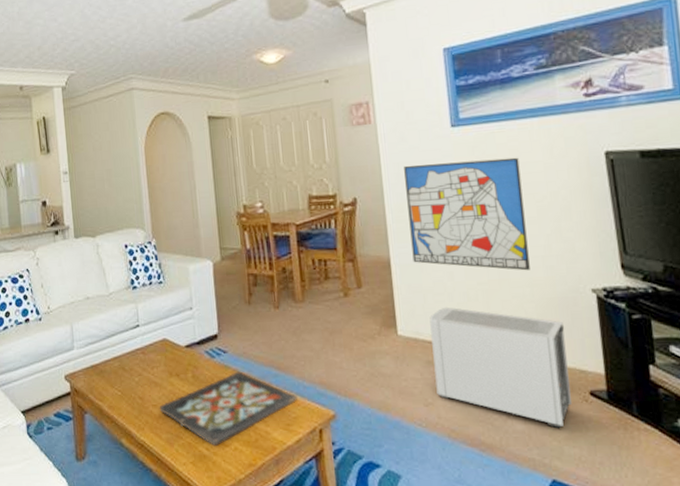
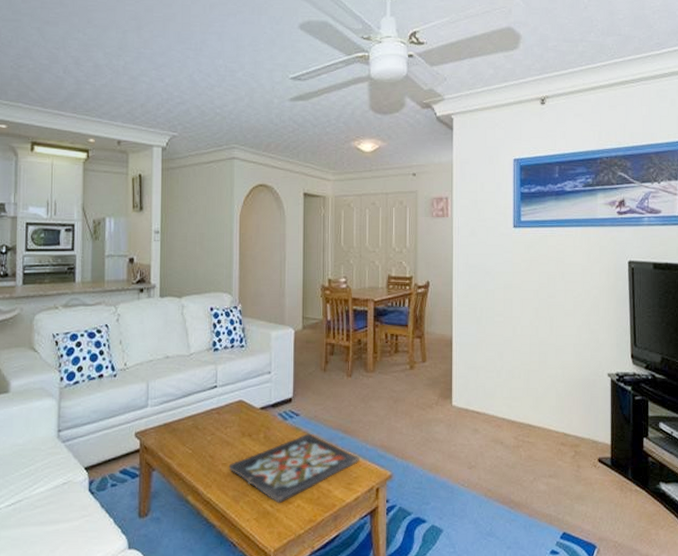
wall art: present [404,157,530,271] -> none [471,257,564,355]
air purifier: present [429,307,571,429] -> none [479,382,585,489]

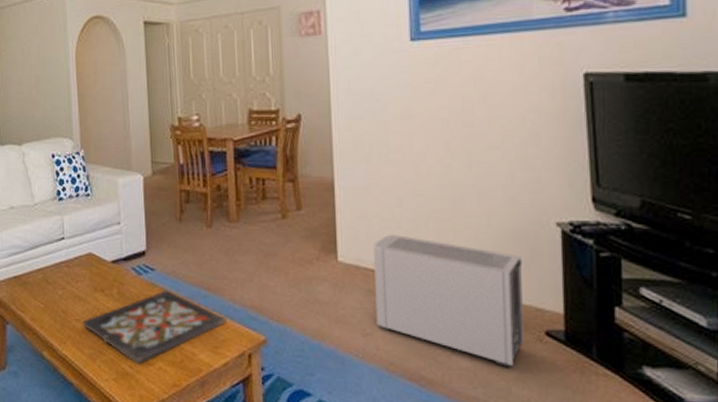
air purifier: none [479,382,585,489] -> present [373,234,524,368]

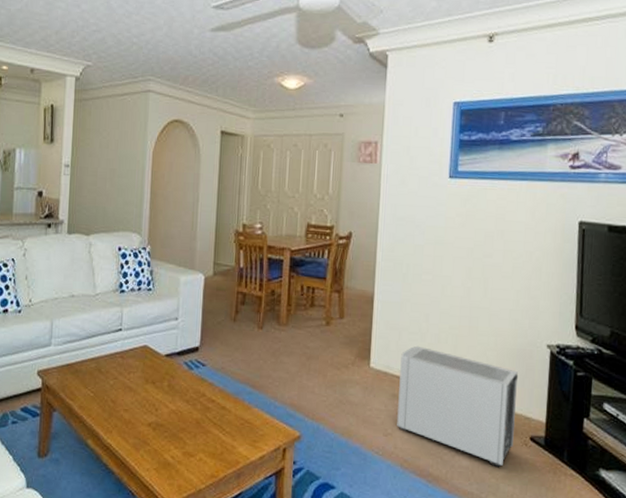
decorative tray: present [82,290,228,365] -> none [130,385,268,456]

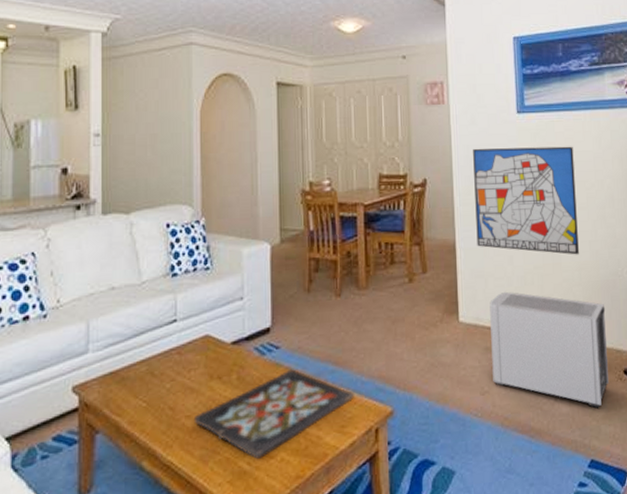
decorative tray: none [130,385,268,456] -> present [193,369,355,460]
wall art: none [395,208,504,321] -> present [473,146,579,255]

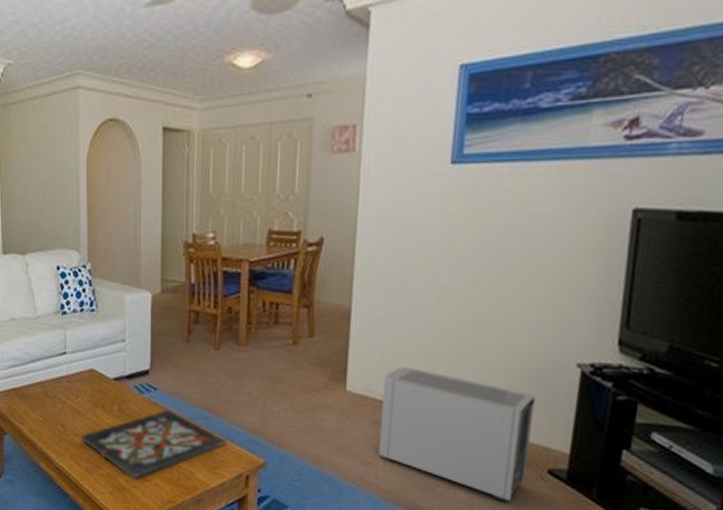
wall art: present [473,146,579,255] -> none [377,205,525,337]

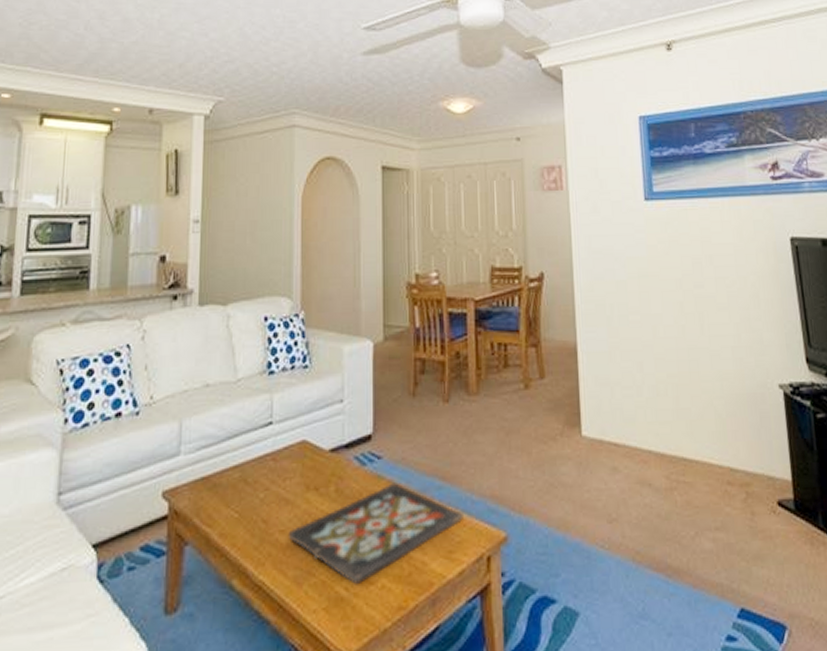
air purifier: present [378,366,536,503] -> none [616,402,760,546]

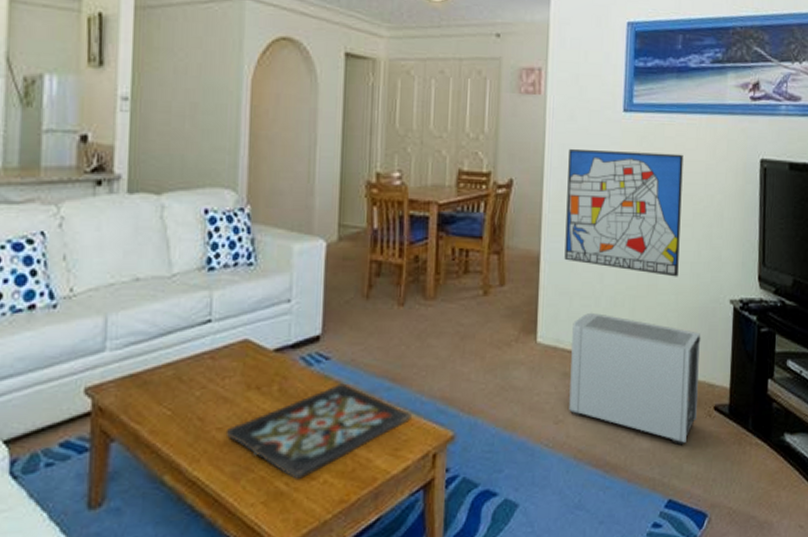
wall art: none [595,237,720,363] -> present [564,148,684,277]
air purifier: none [616,402,760,546] -> present [569,312,701,446]

